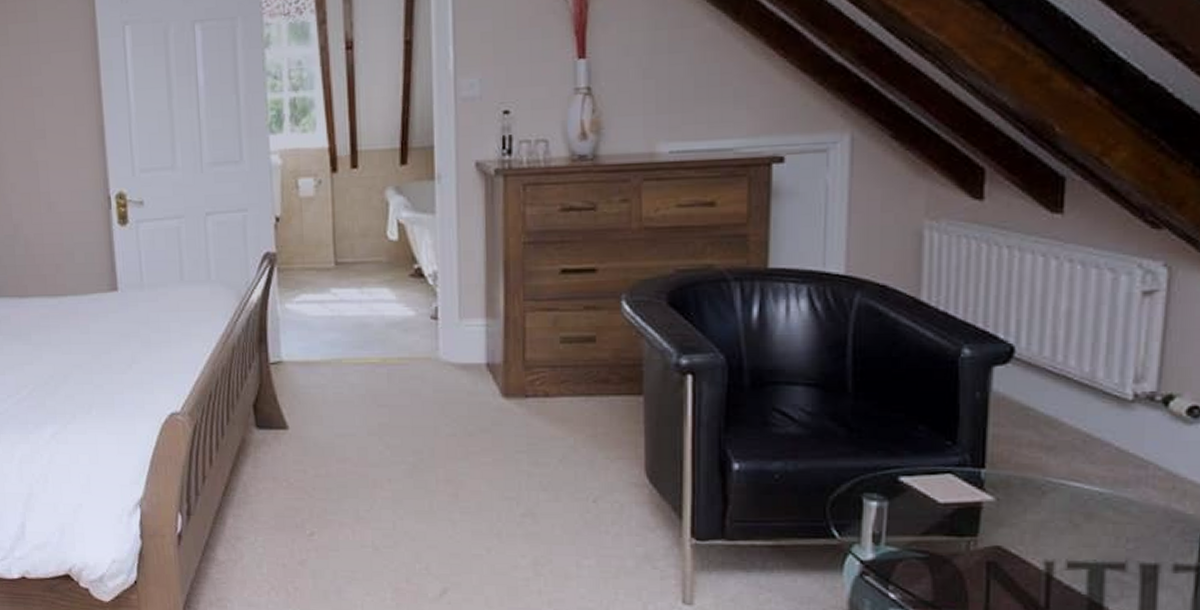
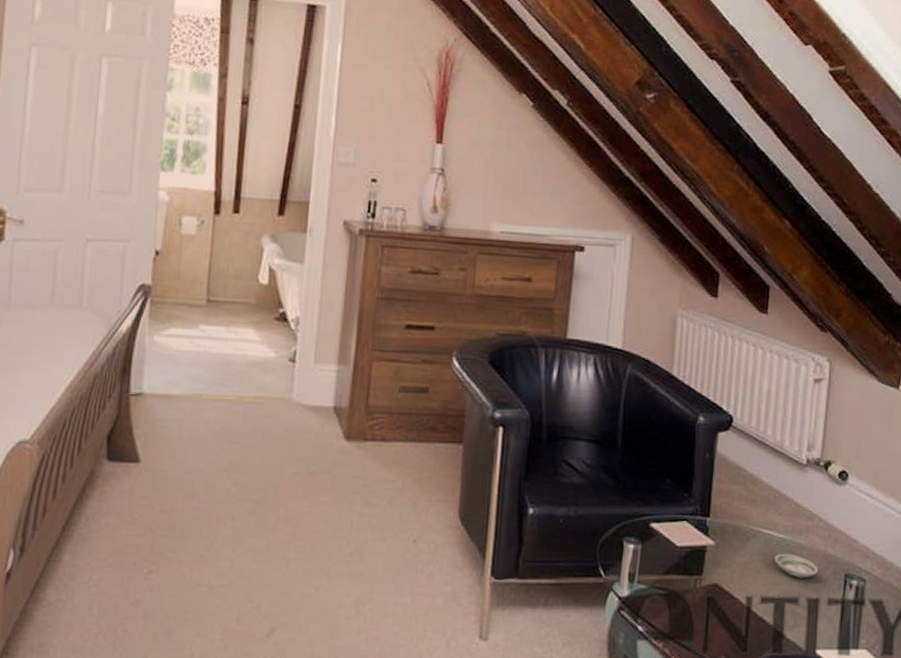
saucer: none [1085,511,1158,540] -> present [774,554,819,578]

